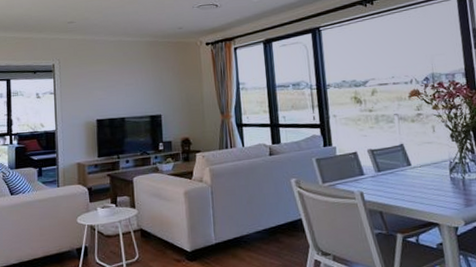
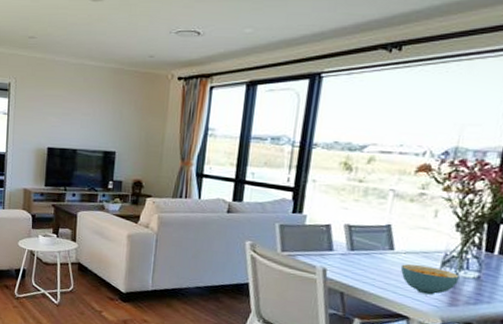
cereal bowl: none [420,175,467,200] -> present [400,264,460,295]

